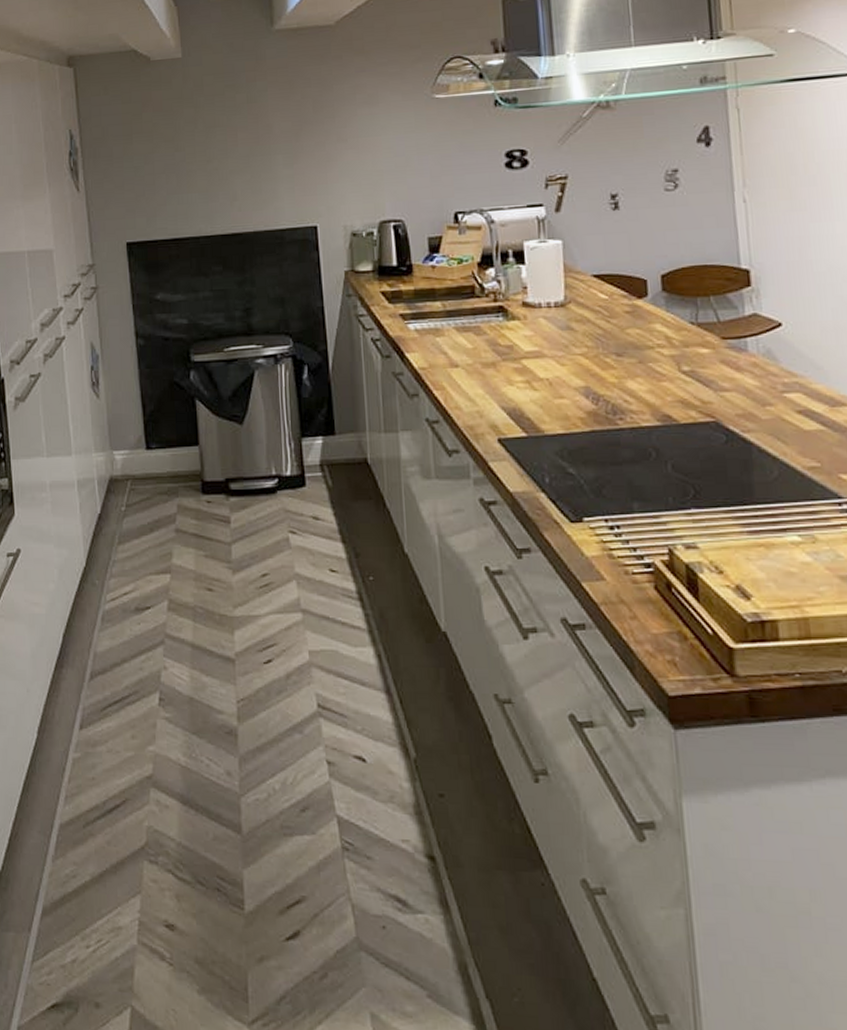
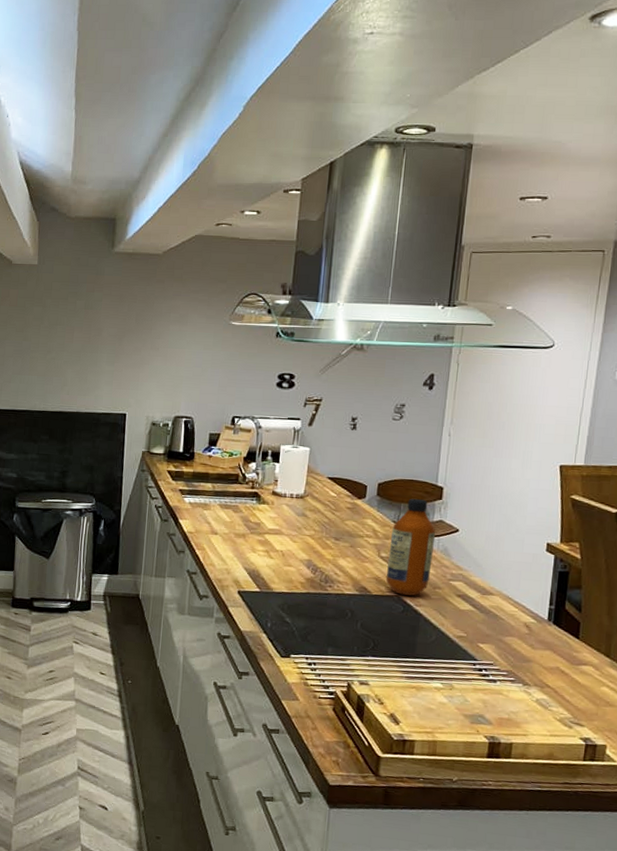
bottle: none [691,288,755,419] -> present [386,498,436,596]

